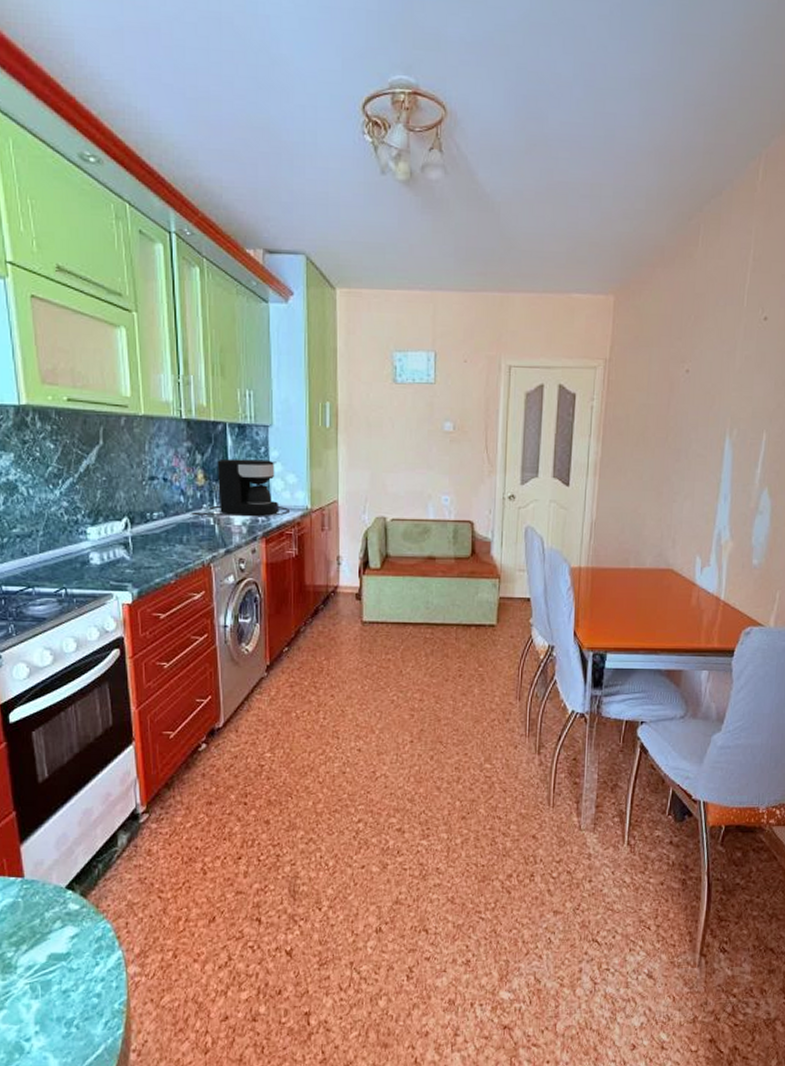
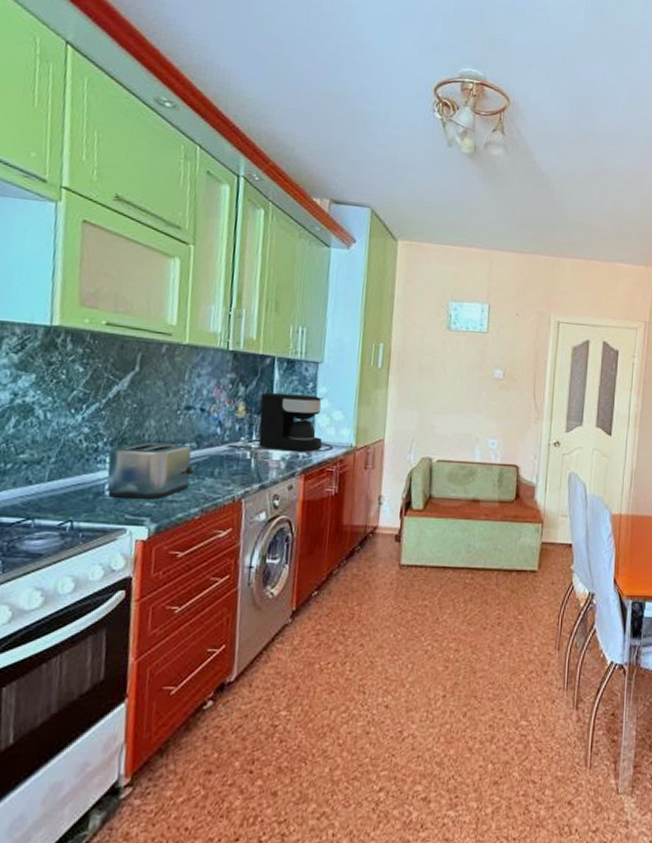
toaster: none [87,512,164,566] -> present [106,441,194,500]

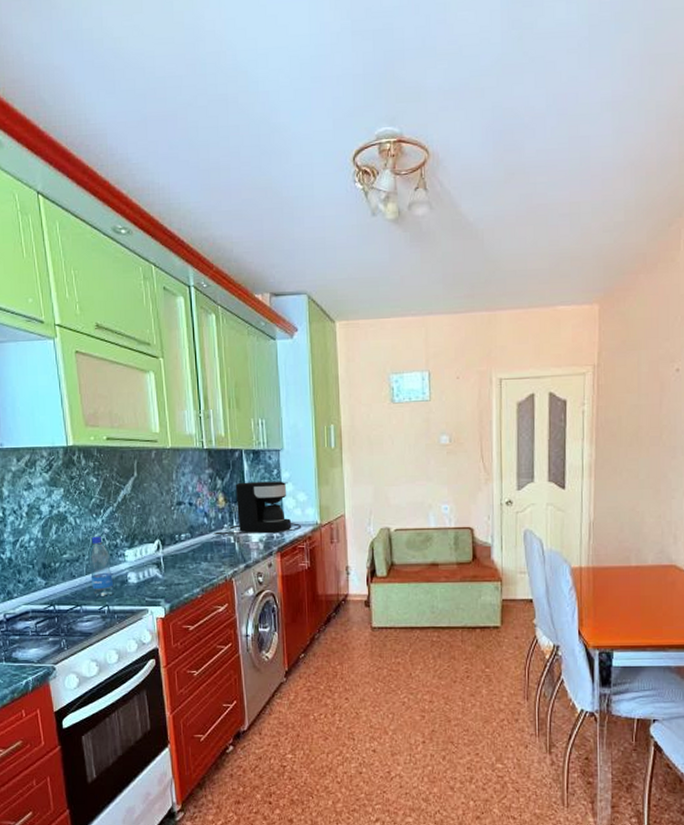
bottle: none [53,435,86,511] -> present [88,536,114,598]
toaster: present [106,441,194,500] -> none [125,535,191,584]

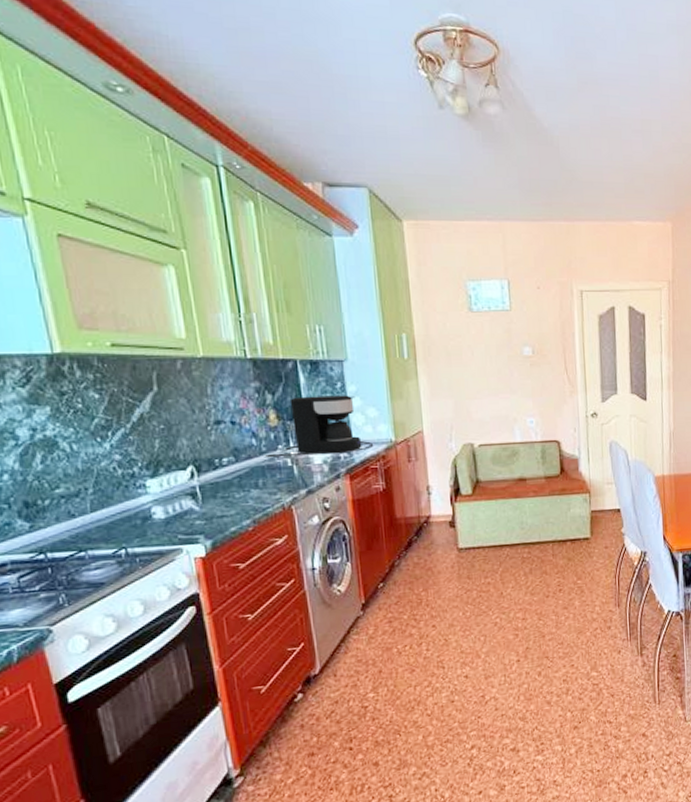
bottle: present [88,536,114,598] -> none [92,464,133,539]

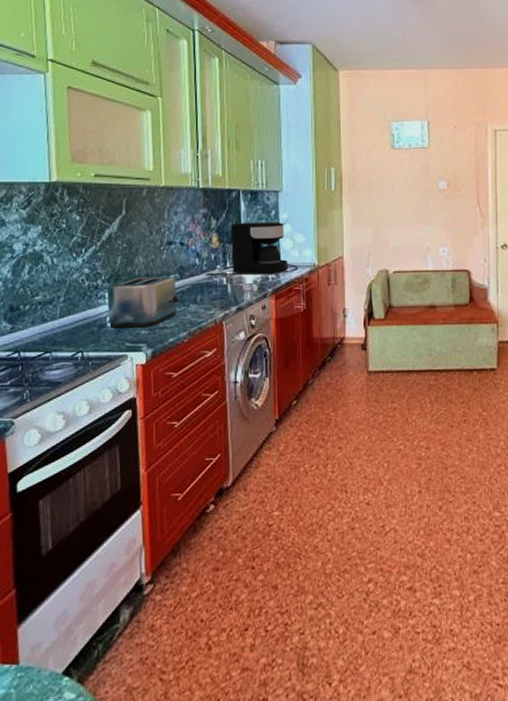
toaster: none [145,459,237,520] -> present [106,276,179,328]

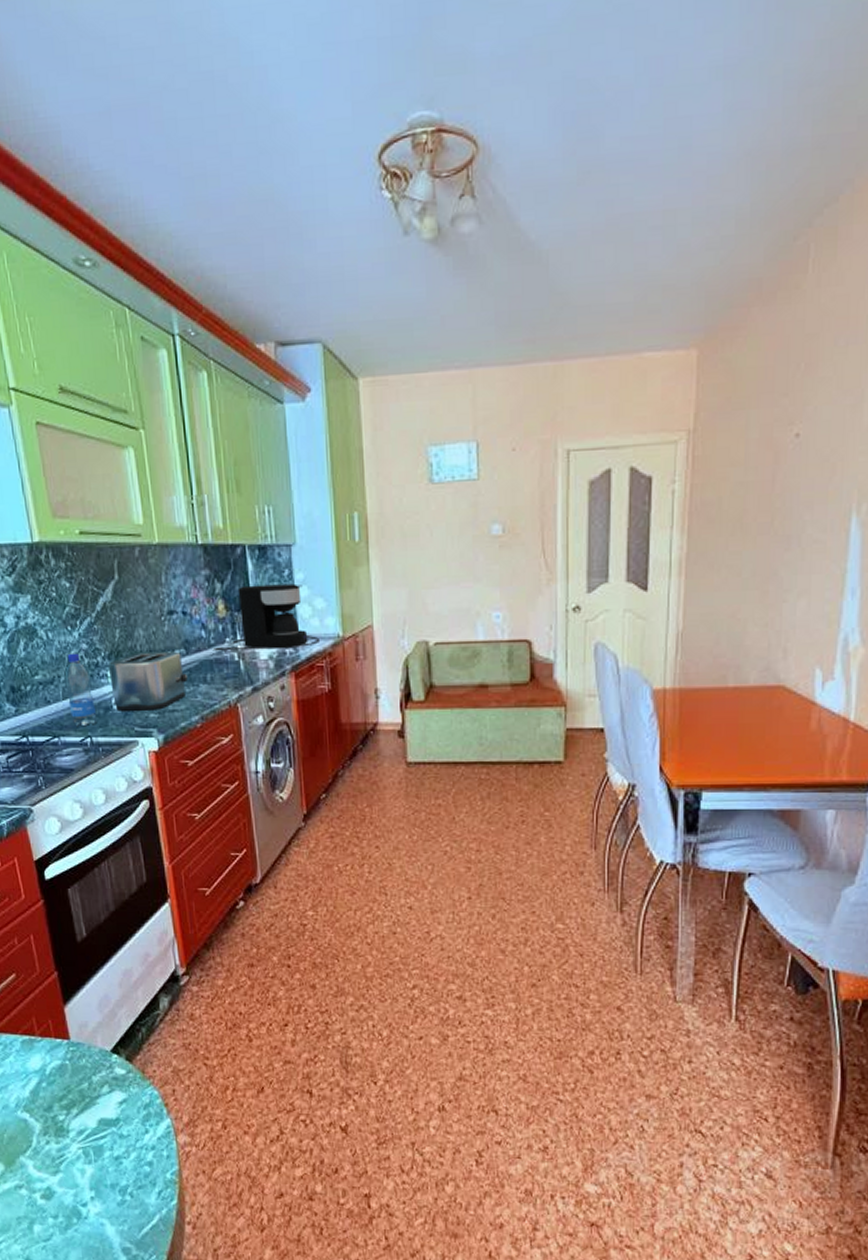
bottle: none [64,276,91,343] -> present [64,653,97,727]

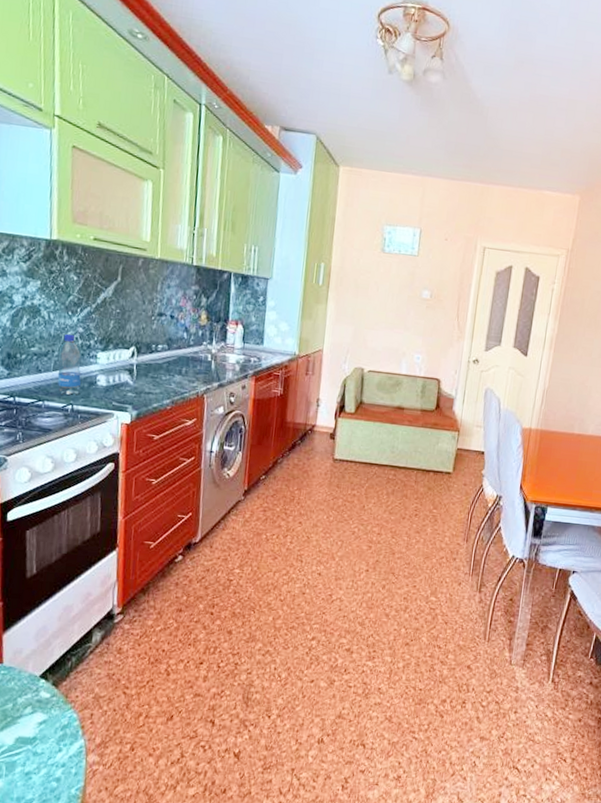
toaster: present [107,651,187,711] -> none [98,342,166,391]
coffee maker: present [212,583,319,651] -> none [190,303,279,358]

